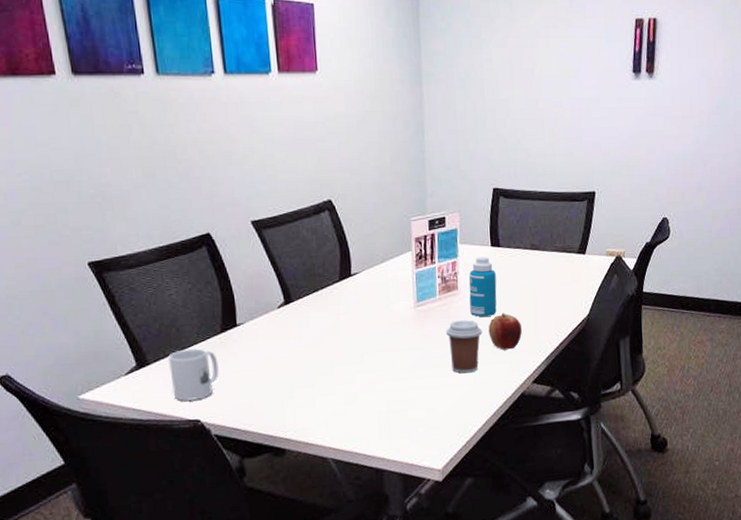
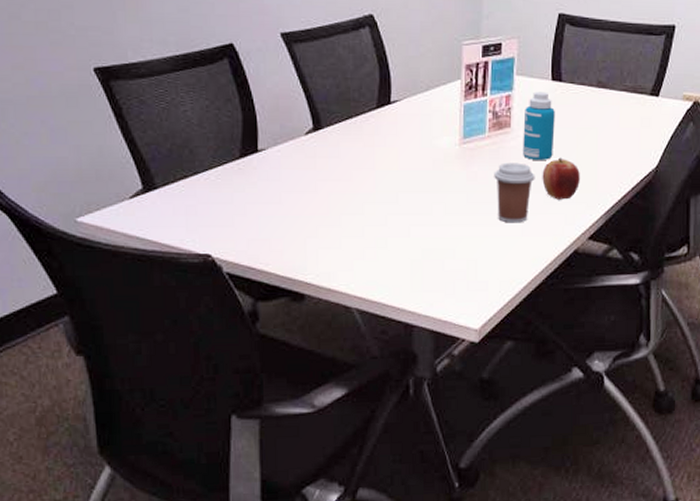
mug: present [168,348,219,401] -> none [179,174,235,232]

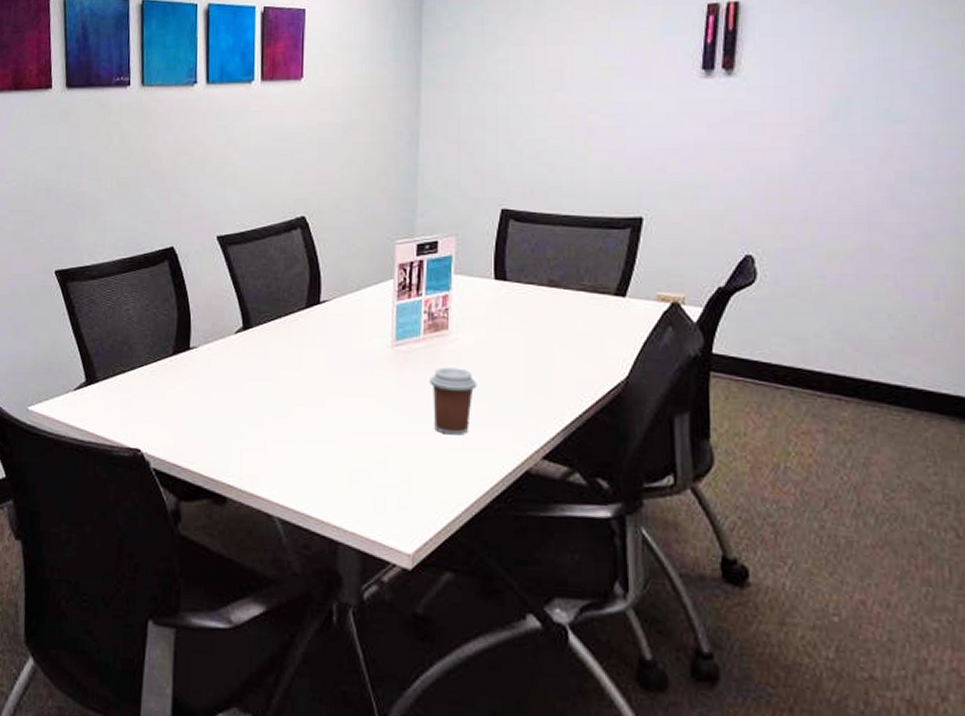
bottle: present [523,91,555,160] -> none [463,291,499,366]
apple: present [542,157,580,200] -> none [485,363,531,412]

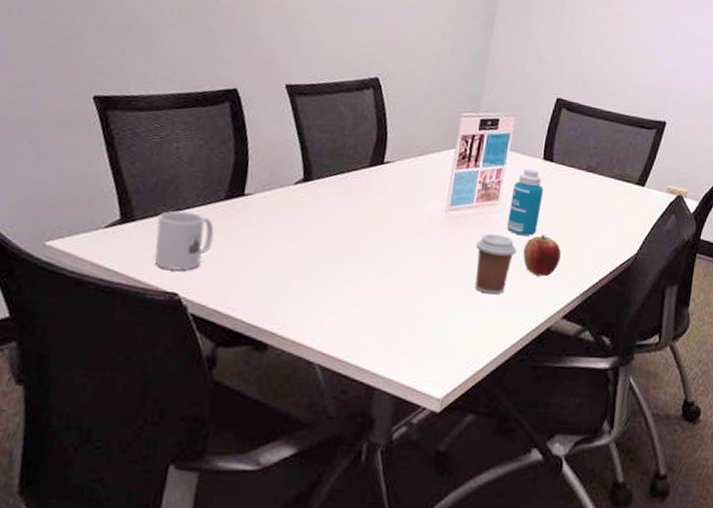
mug: none [117,369,166,427] -> present [154,210,214,270]
bottle: none [463,291,499,366] -> present [507,168,543,236]
apple: none [485,363,531,412] -> present [523,234,561,277]

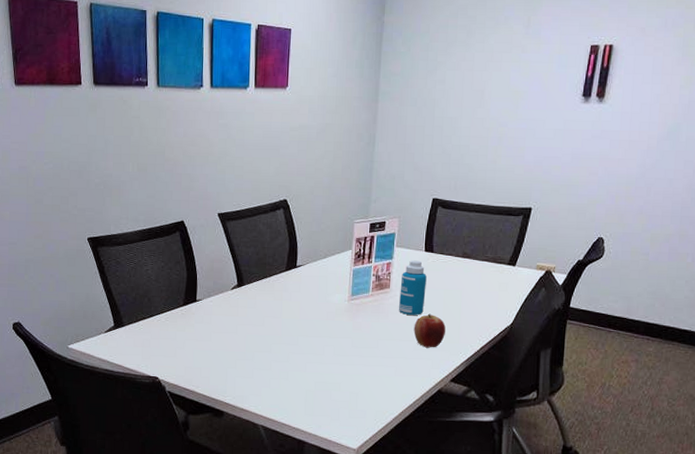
mug: present [154,210,214,270] -> none [139,316,178,360]
coffee cup: present [475,233,517,295] -> none [375,316,408,365]

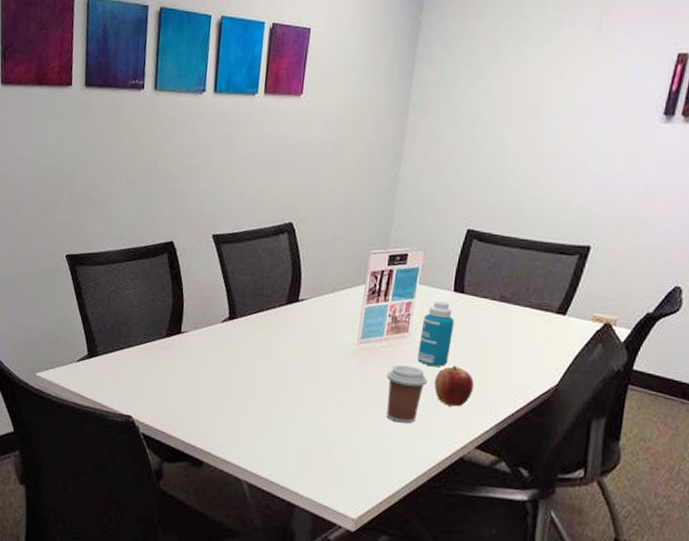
coffee cup: none [375,316,408,365] -> present [386,365,428,423]

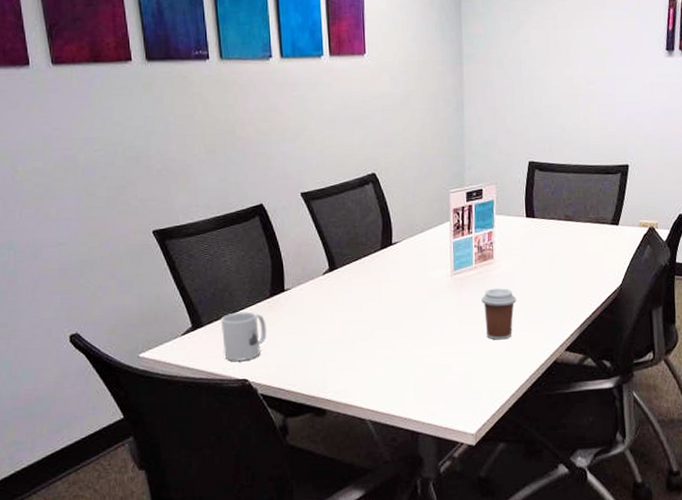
mug: none [113,347,158,397] -> present [221,311,267,361]
bottle: present [418,301,454,367] -> none [504,227,531,285]
apple: present [434,365,474,407] -> none [522,281,555,318]

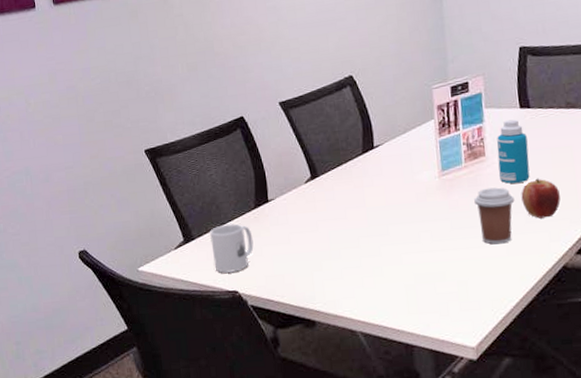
bottle: none [504,227,531,285] -> present [497,119,530,184]
apple: none [522,281,555,318] -> present [521,178,561,219]

